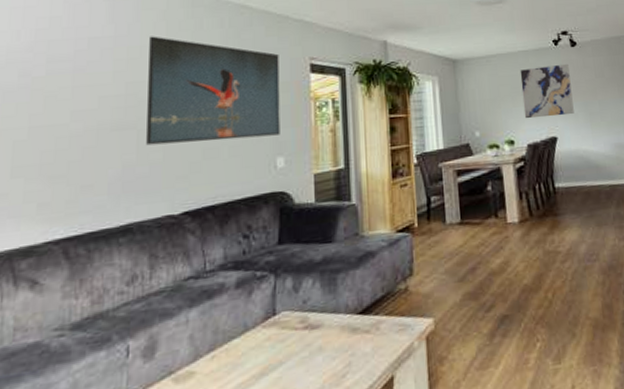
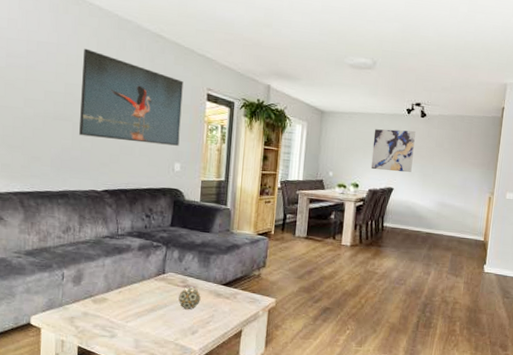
decorative ball: none [299,326,330,363] -> present [178,287,201,310]

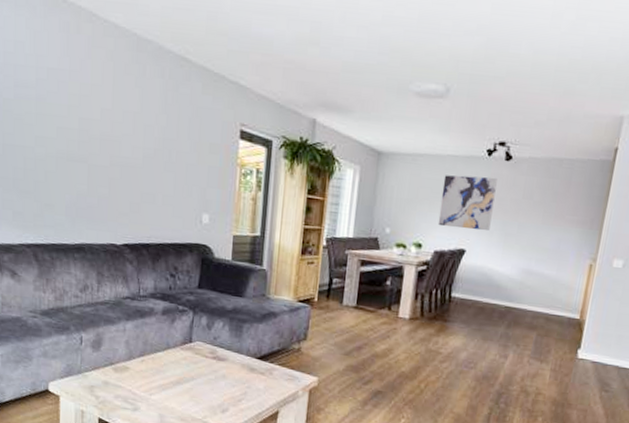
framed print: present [79,48,184,146] -> none [95,75,213,194]
decorative ball: present [178,287,201,310] -> none [207,358,232,385]

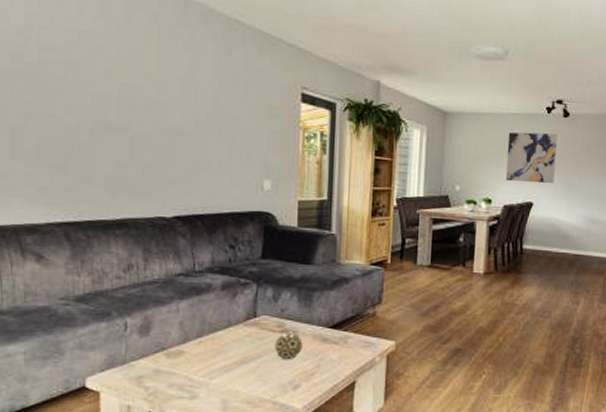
decorative ball: none [207,358,232,385] -> present [275,331,303,360]

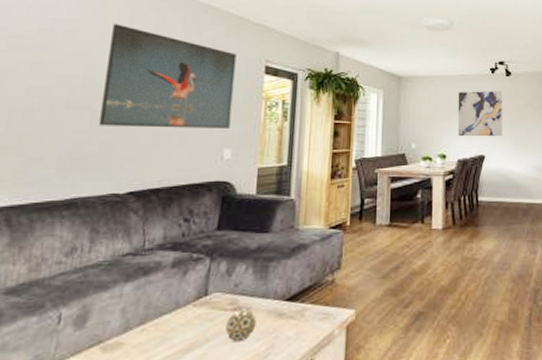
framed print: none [139,38,271,159] -> present [99,23,237,129]

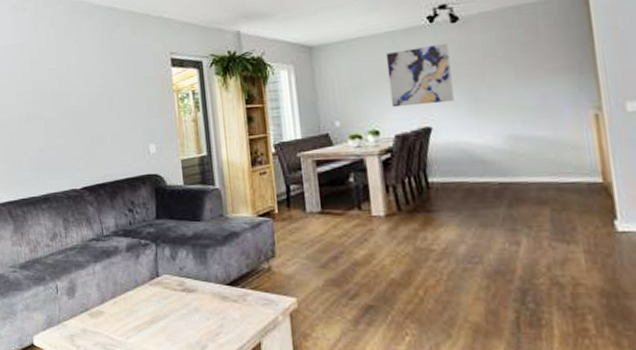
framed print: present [99,23,237,129] -> none [44,41,150,133]
decorative ball: present [225,308,257,342] -> none [178,290,204,319]

